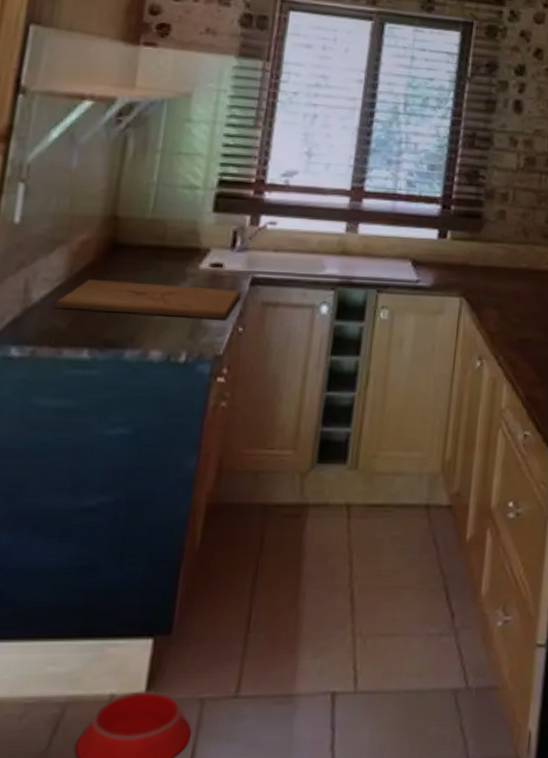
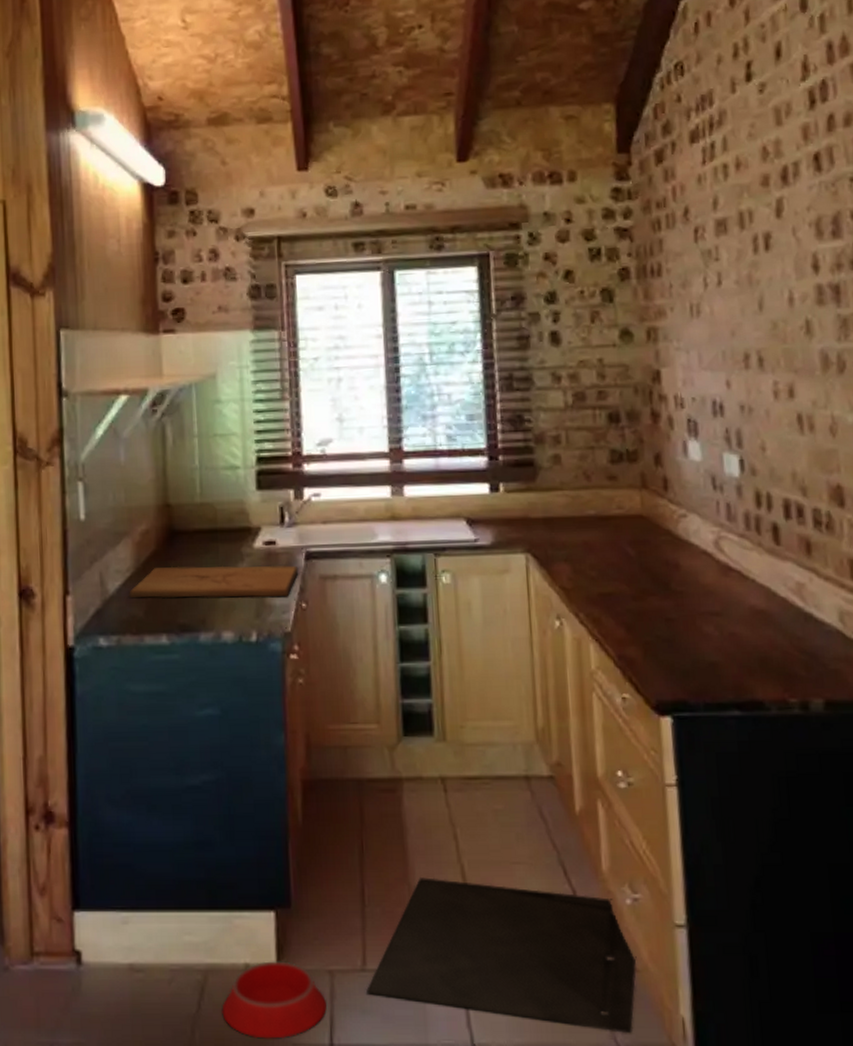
door mat: none [235,602,499,749] -> present [366,877,637,1034]

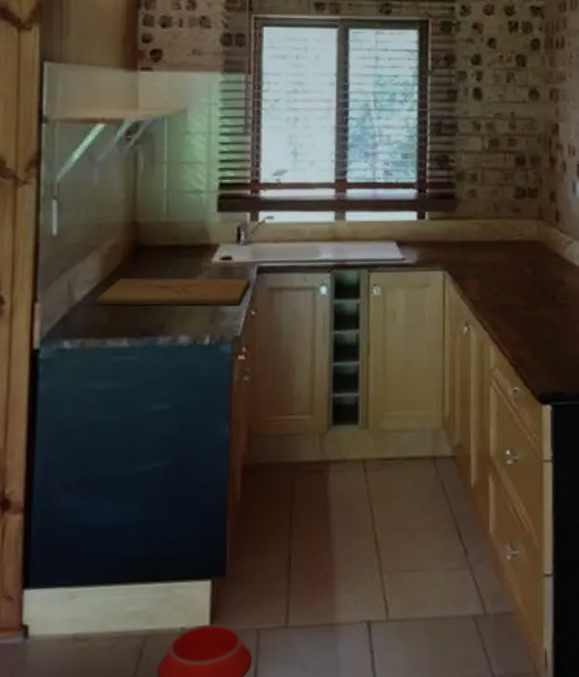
door mat: present [366,877,637,1034] -> none [288,544,513,667]

